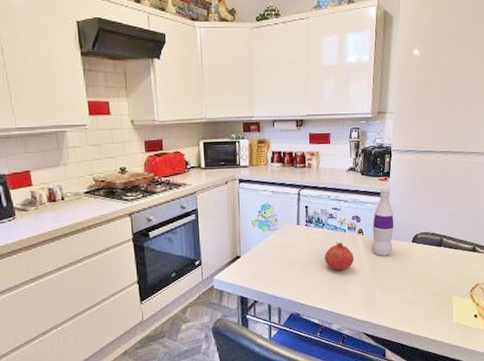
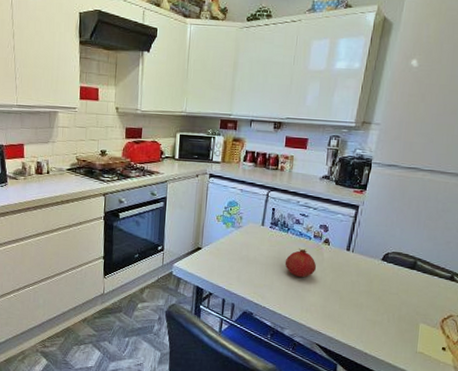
bottle: present [372,188,394,256] -> none [337,201,366,270]

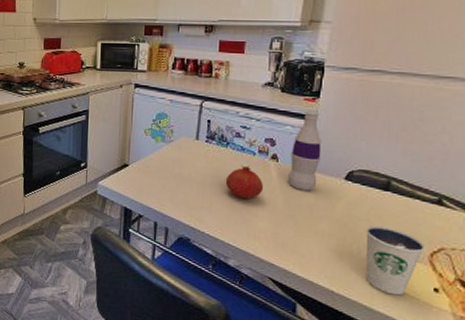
bottle: none [337,201,366,270] -> present [288,110,322,191]
dixie cup: none [392,298,438,354] -> present [365,225,425,296]

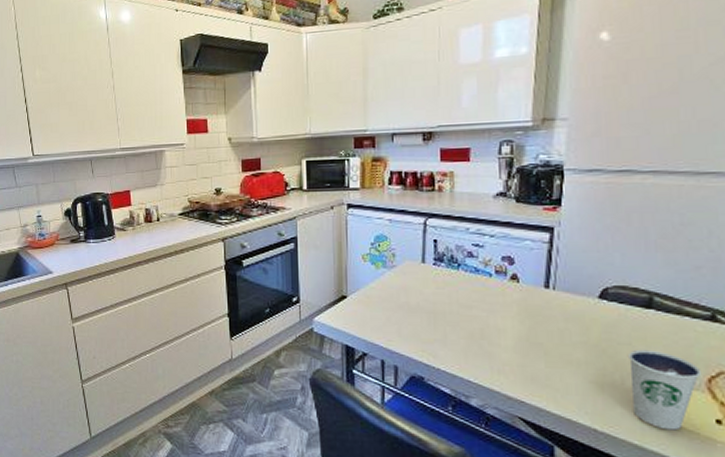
fruit: present [225,165,264,200] -> none [459,289,505,328]
bottle: present [288,110,322,191] -> none [532,221,569,314]

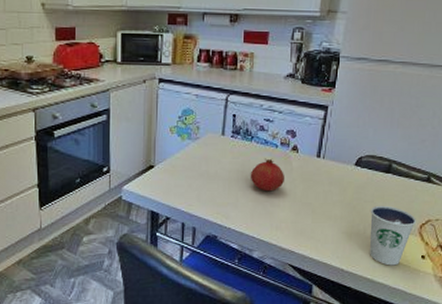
fruit: none [459,289,505,328] -> present [250,158,285,192]

